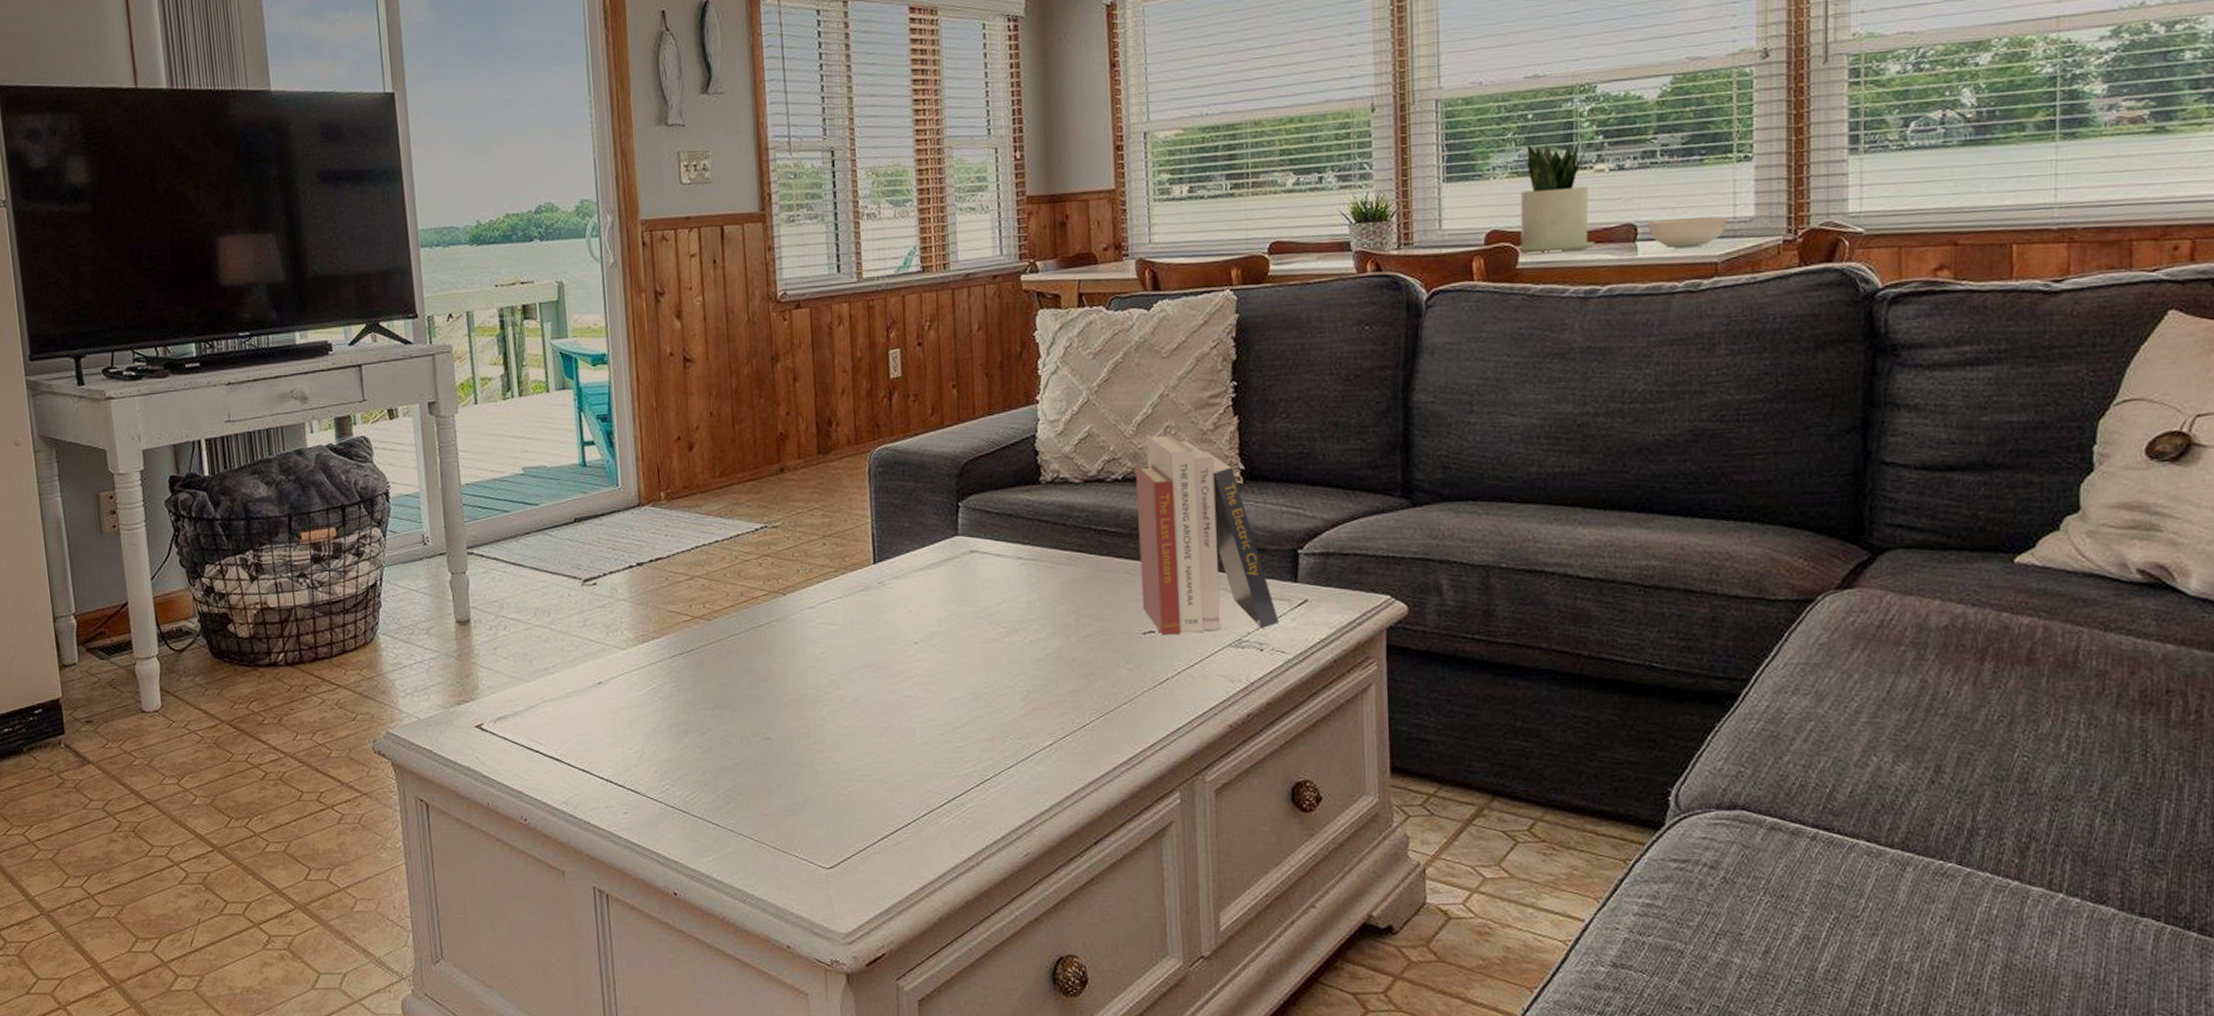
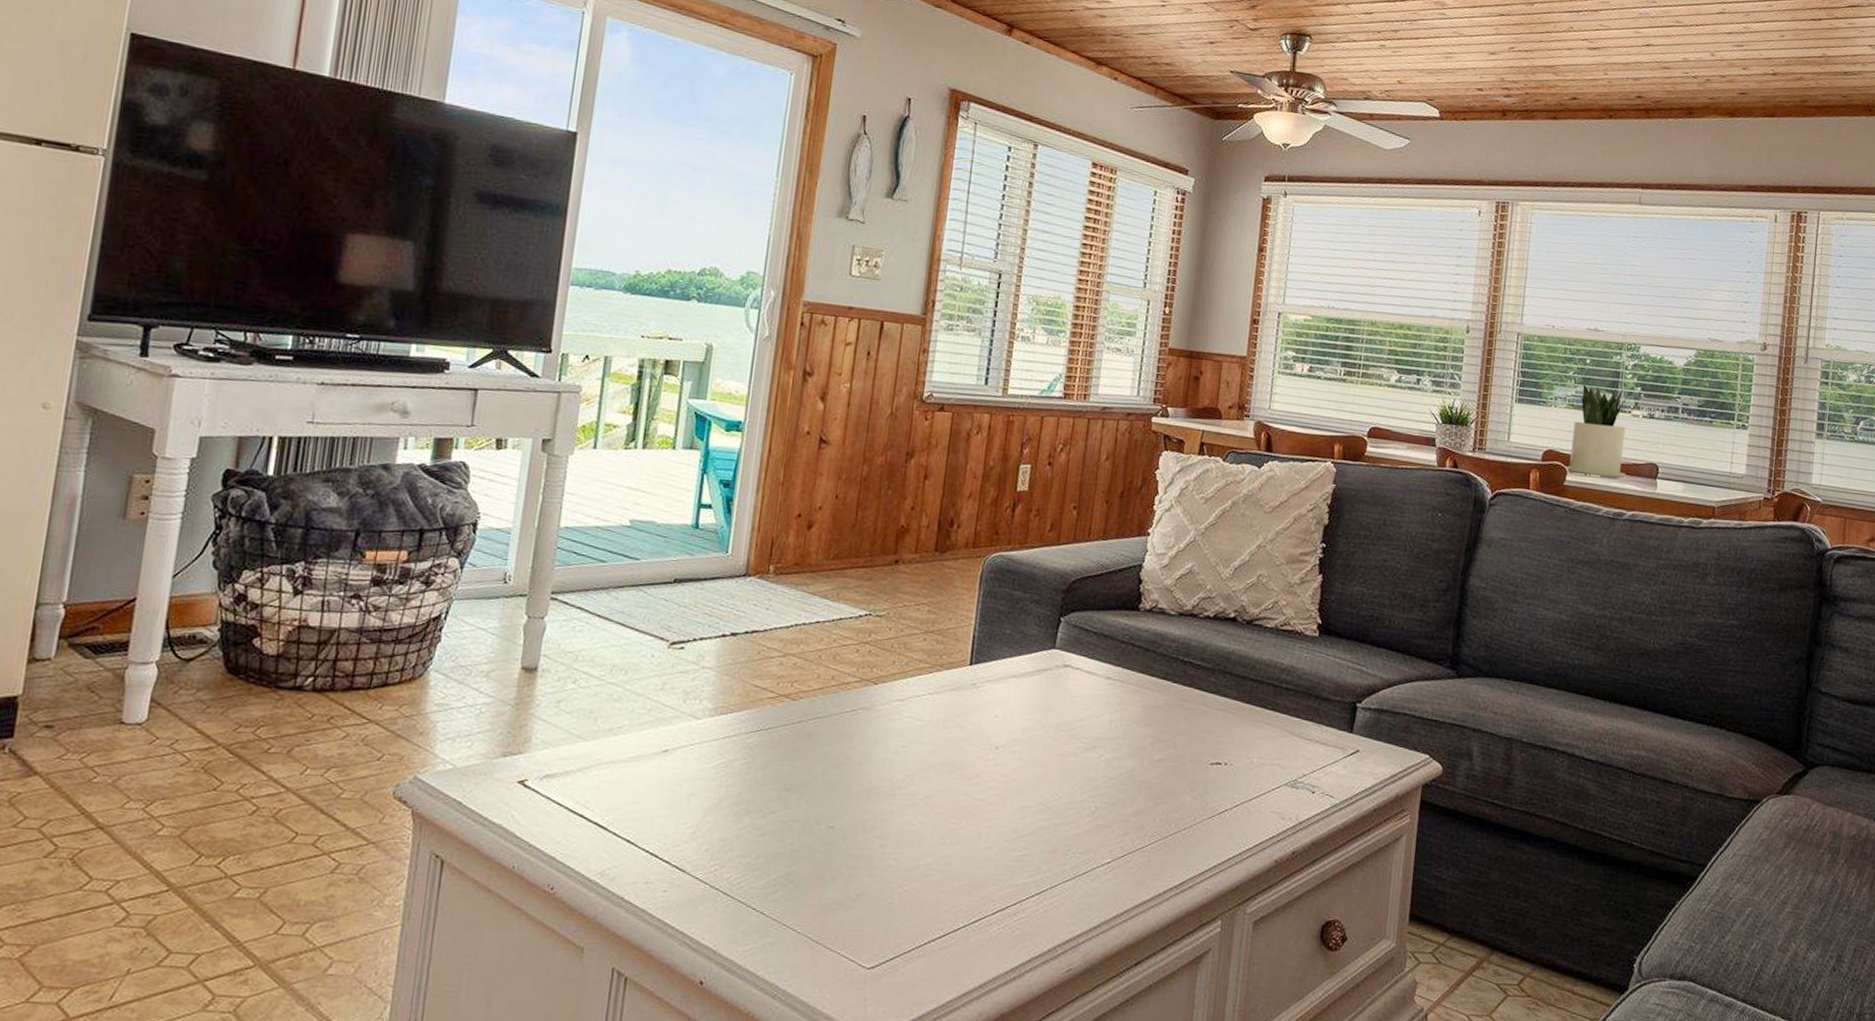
books: present [1135,433,1280,636] -> none [1213,579,1333,772]
bowl: present [1647,216,1728,248] -> none [1666,464,1726,492]

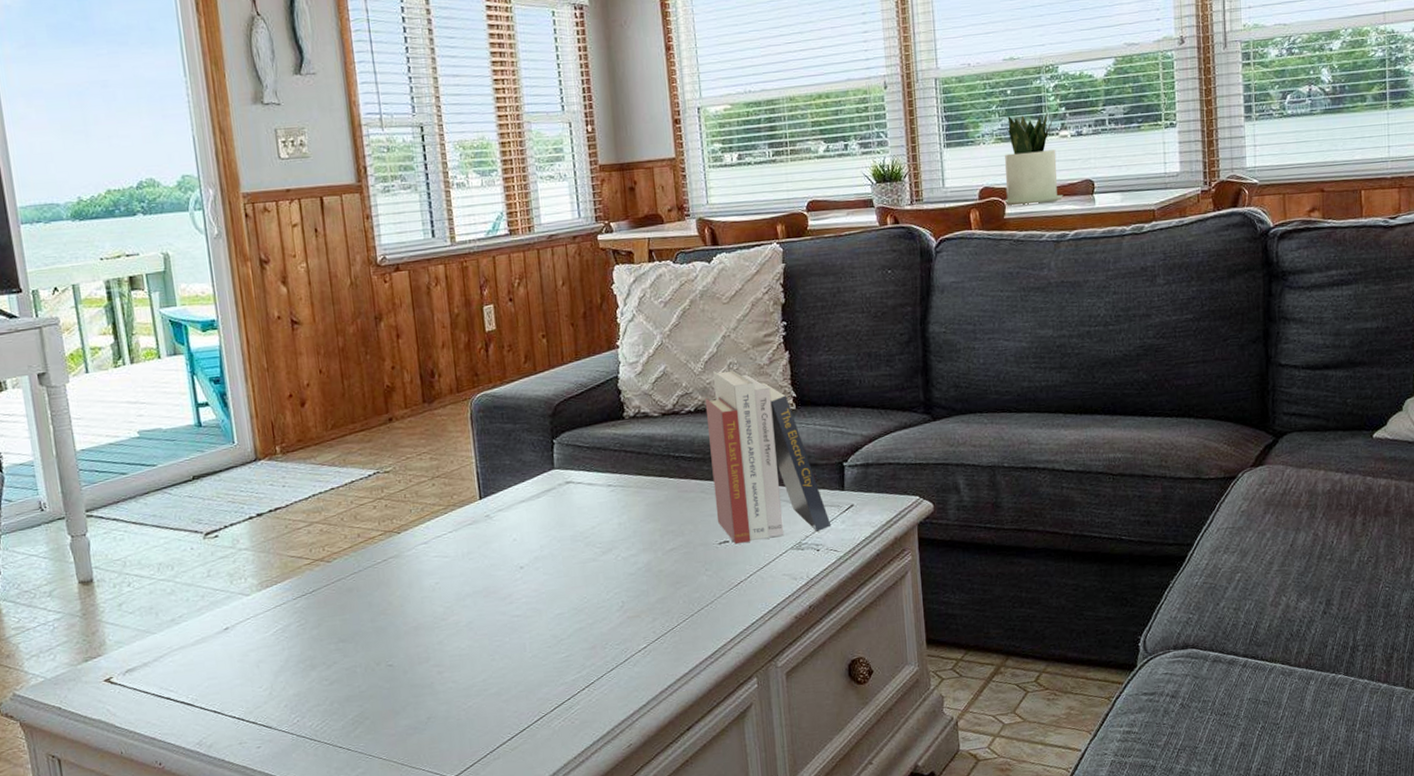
books: none [1213,579,1333,772] -> present [705,369,832,545]

